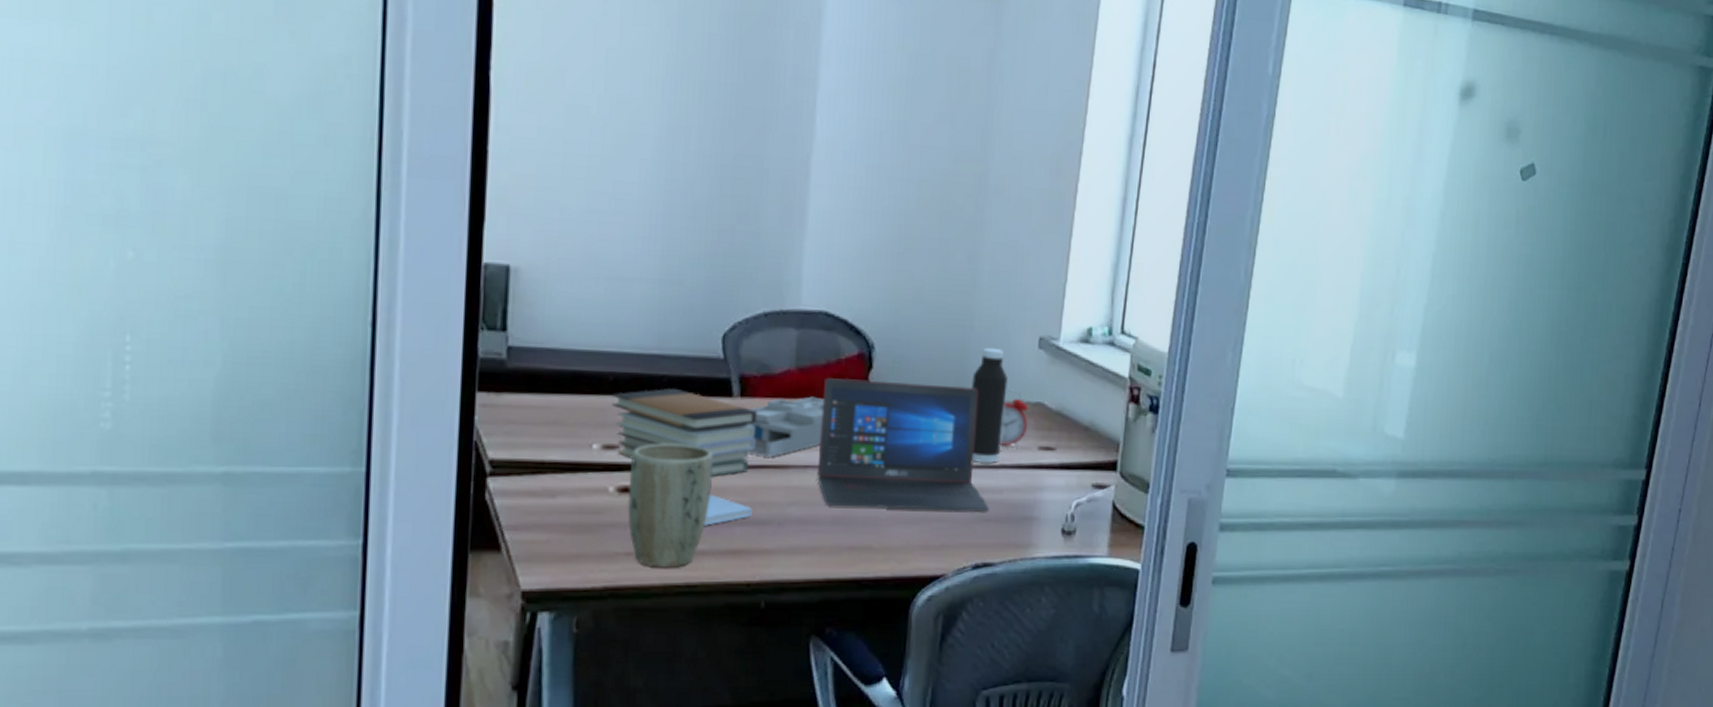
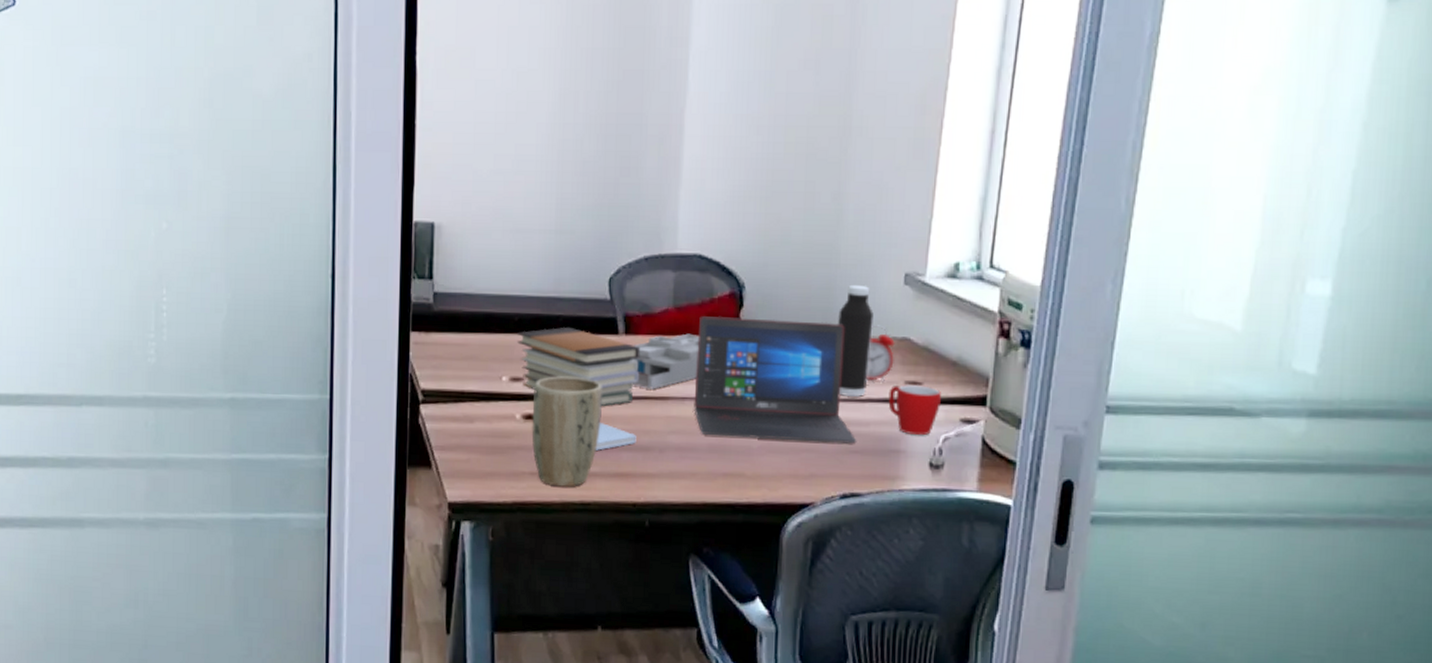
mug: none [1021,450,1075,502] -> present [888,385,942,436]

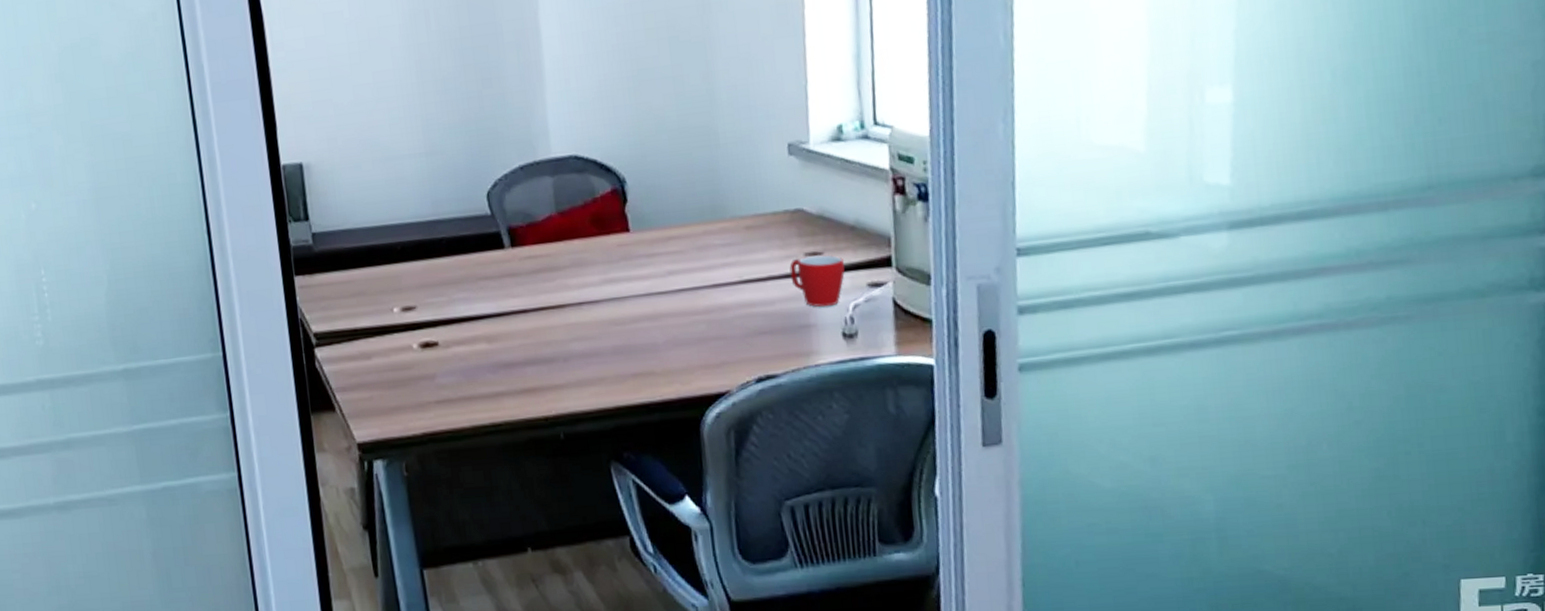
book stack: present [517,326,639,407] -> none [402,248,532,324]
plant pot: present [532,376,602,487] -> none [426,297,501,412]
notepad: present [595,423,637,451] -> none [498,340,539,369]
desk organizer: present [631,333,699,389] -> none [521,237,591,300]
laptop: present [694,316,857,444] -> none [584,204,765,338]
water bottle: present [838,284,874,397] -> none [725,162,766,278]
alarm clock: present [867,325,895,381] -> none [761,200,790,258]

